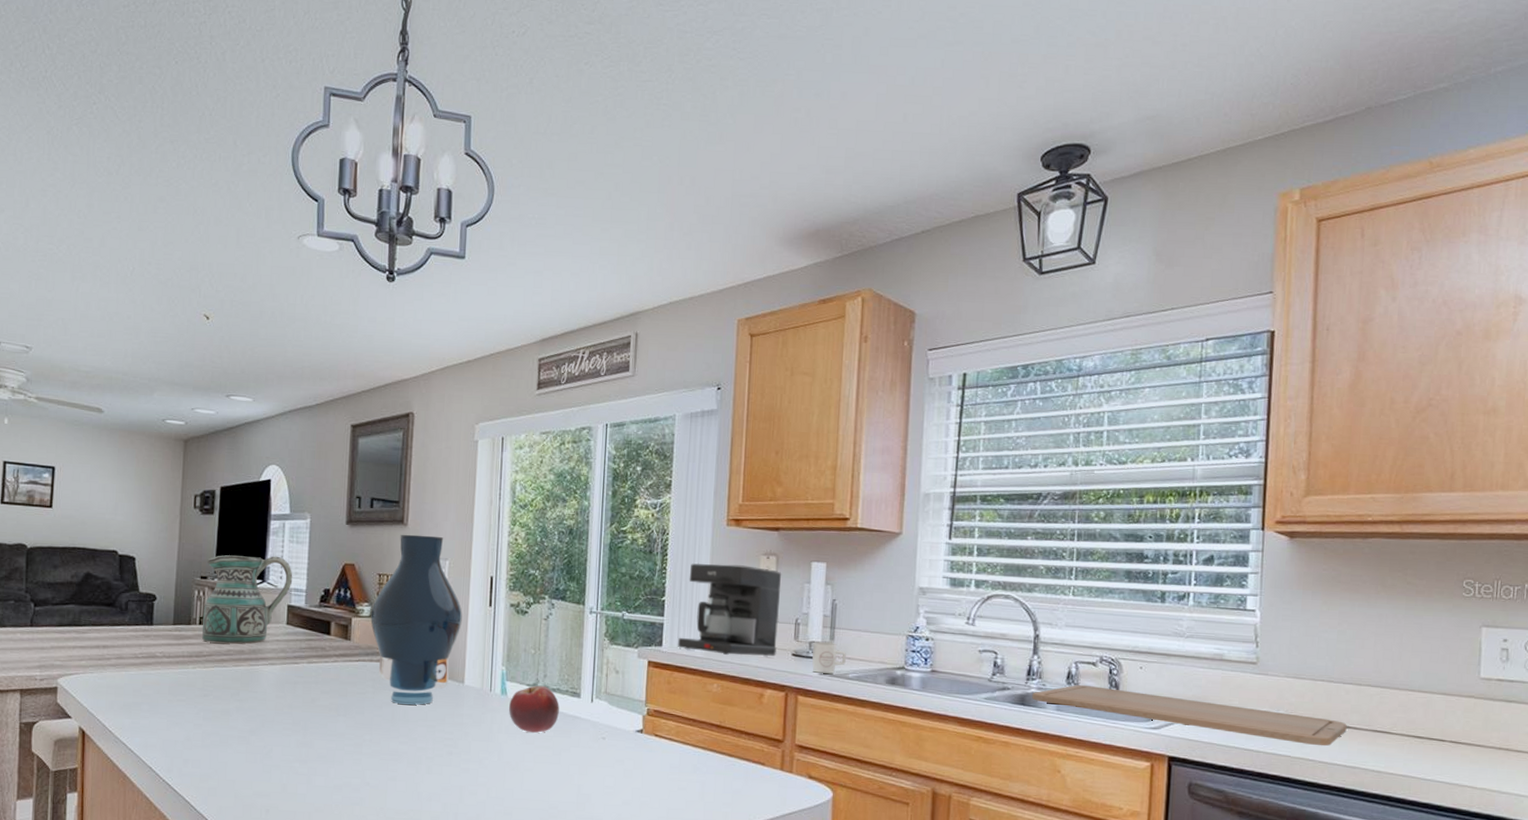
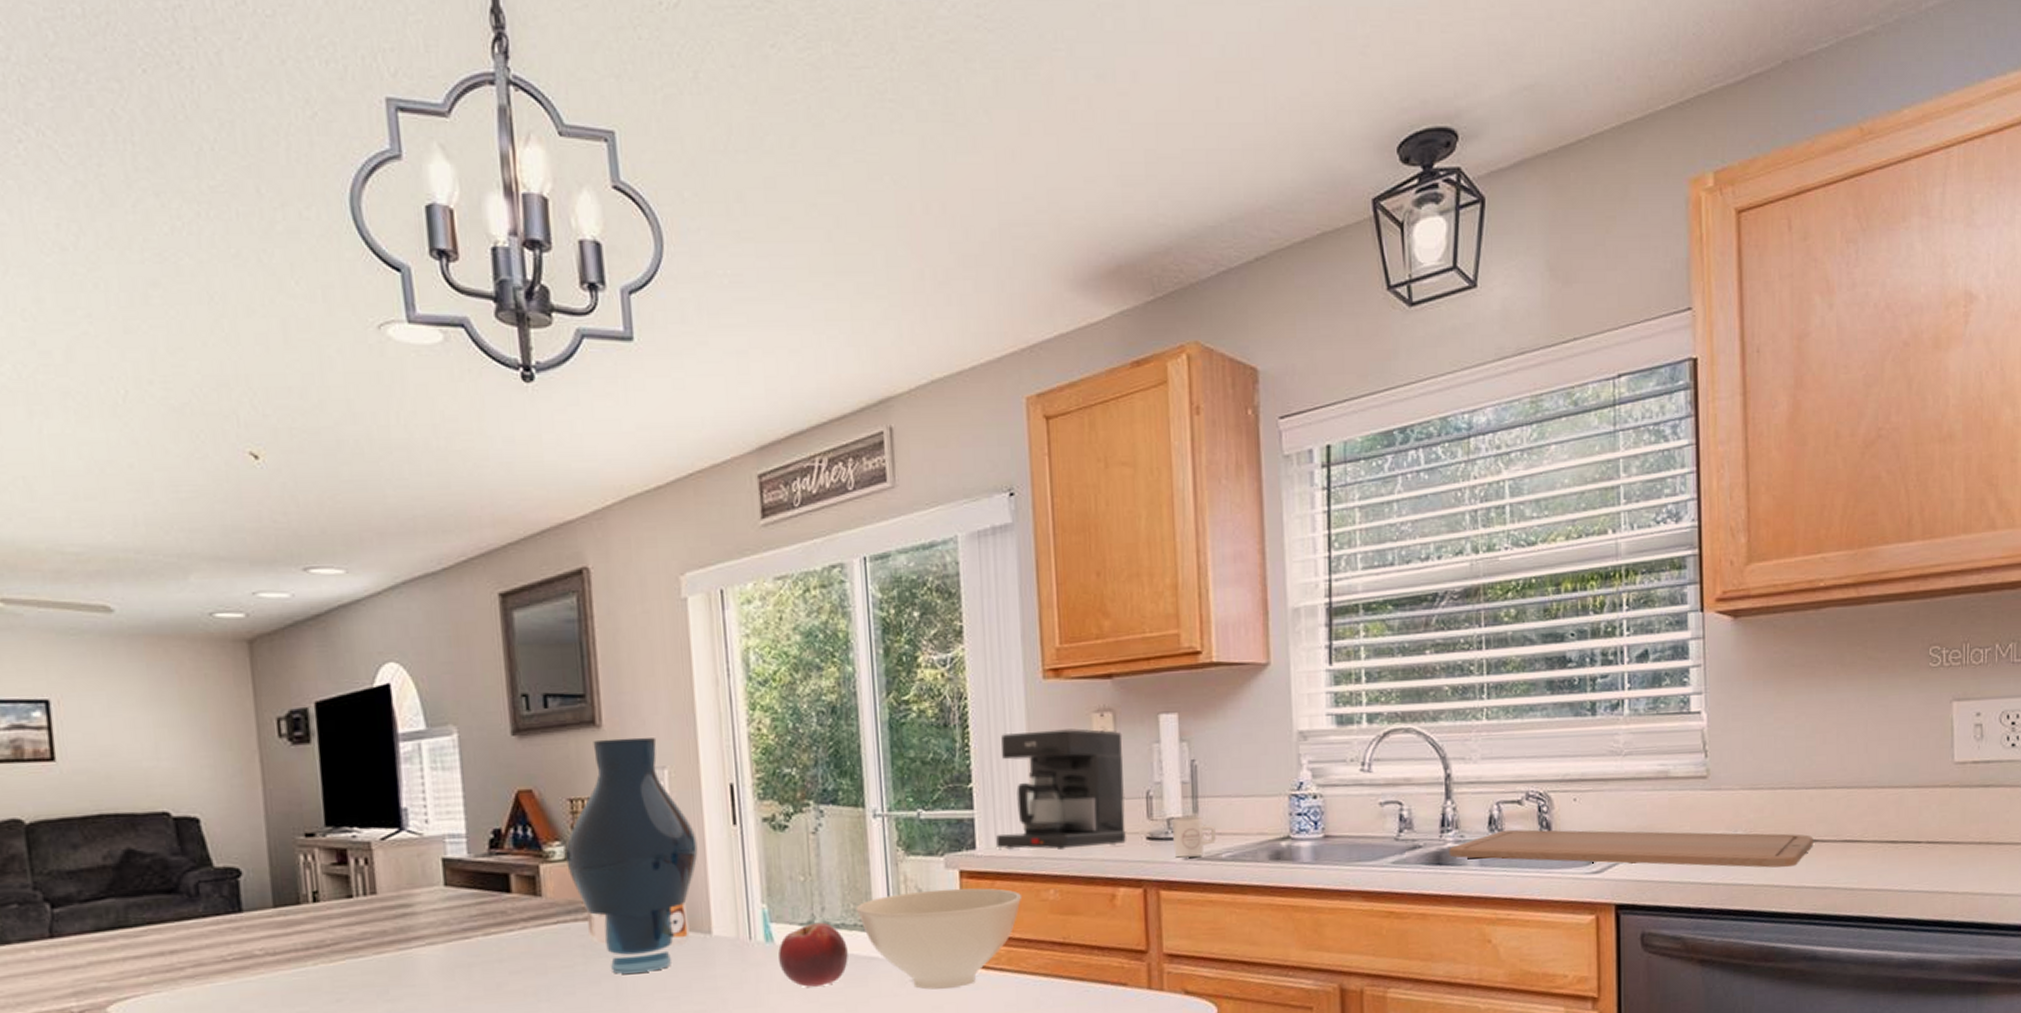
ceramic pitcher: present [202,555,293,644] -> none [311,791,445,926]
bowl: none [569,672,693,749] -> present [856,888,1023,990]

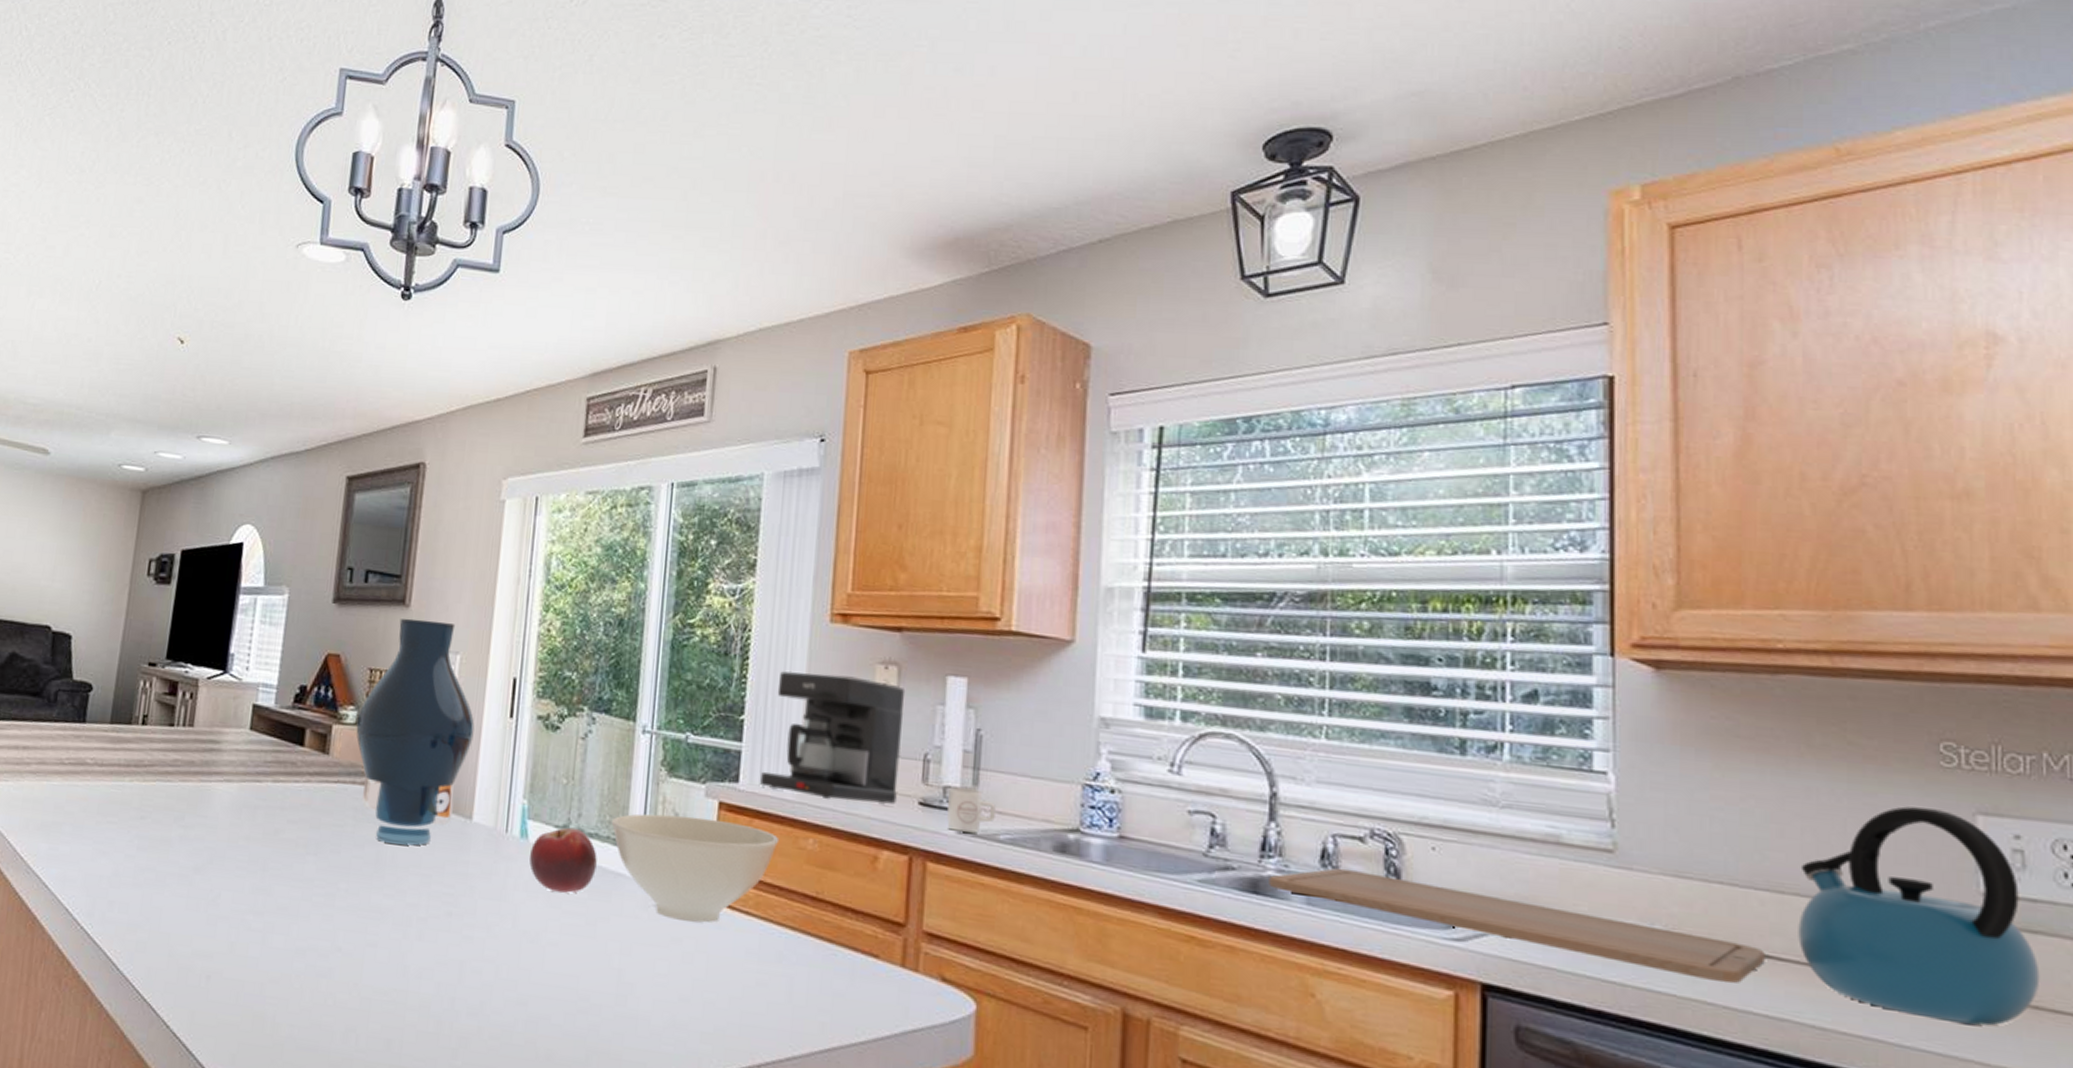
kettle: none [1835,702,1991,866] -> present [1798,806,2040,1026]

